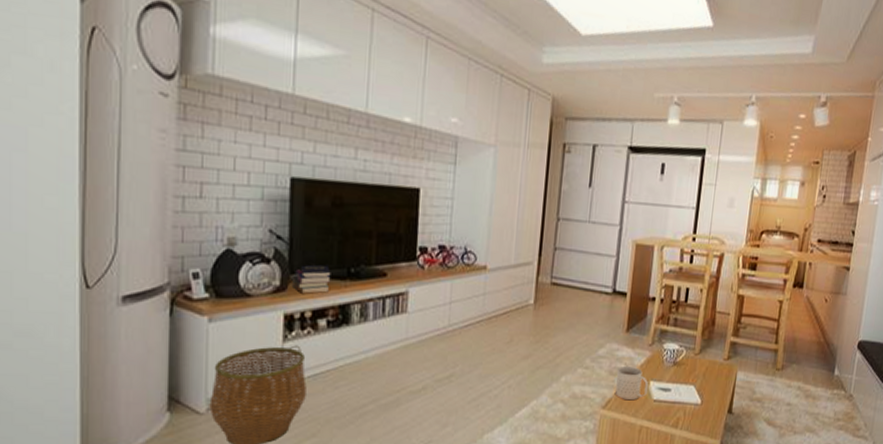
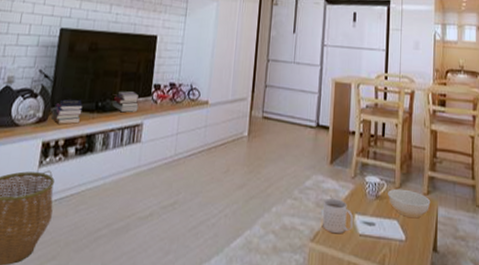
books: none [368,255,401,280] -> present [112,91,139,113]
bowl: none [686,355,730,383] -> present [388,188,431,219]

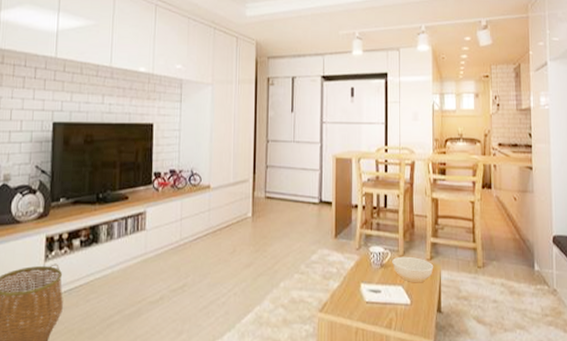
books: present [51,99,83,126] -> none [52,192,84,219]
books: present [112,91,139,113] -> none [113,181,140,203]
mug: present [322,197,354,234] -> none [329,269,360,303]

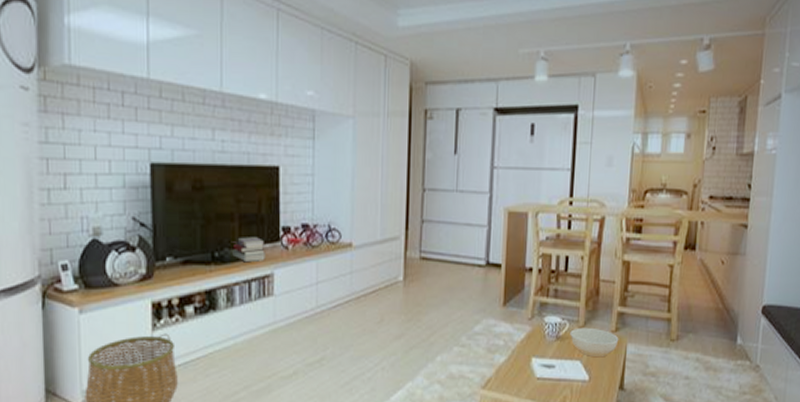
books: none [113,181,140,203] -> present [232,237,265,263]

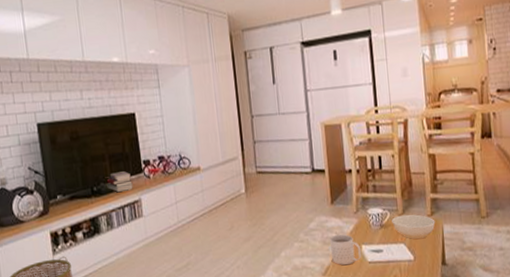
mug: none [494,342,531,379] -> present [329,234,362,266]

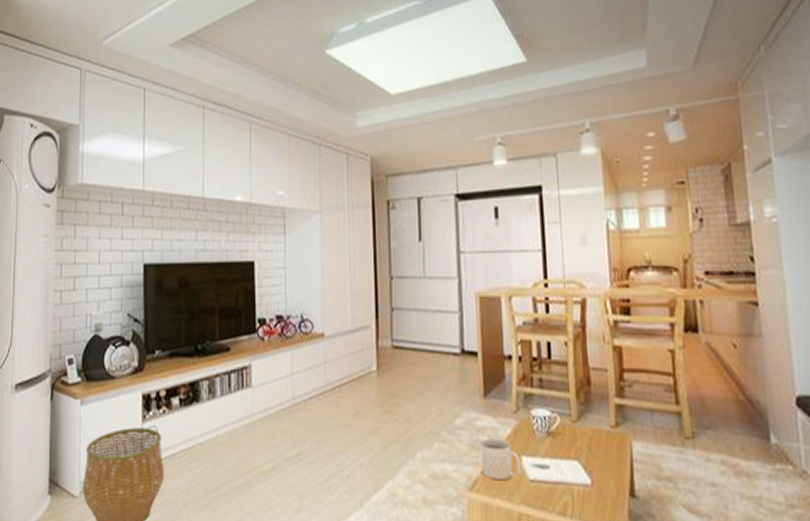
books: present [106,171,133,193] -> none [213,329,243,355]
bowl: present [392,214,436,240] -> none [562,422,621,458]

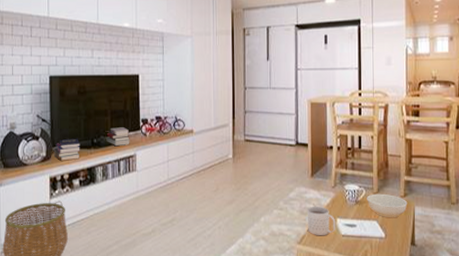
books: none [147,343,181,374] -> present [53,138,80,162]
books: none [213,329,243,355] -> present [106,127,130,147]
bowl: none [562,422,621,458] -> present [367,193,408,218]

